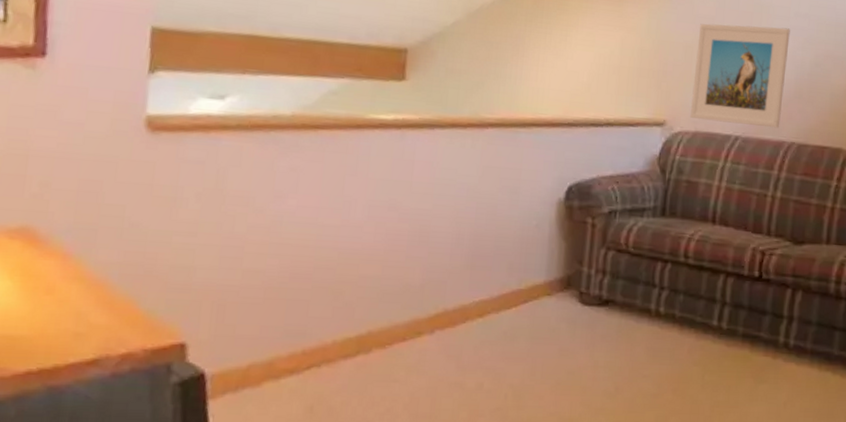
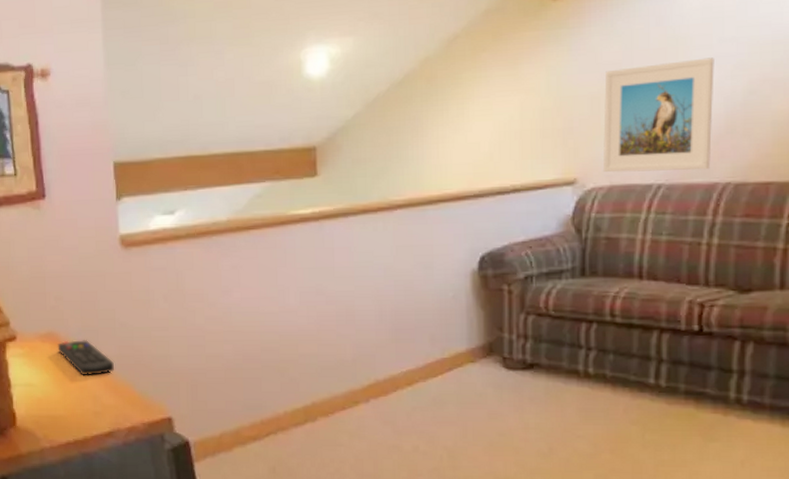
remote control: none [32,239,114,286] -> present [57,340,114,376]

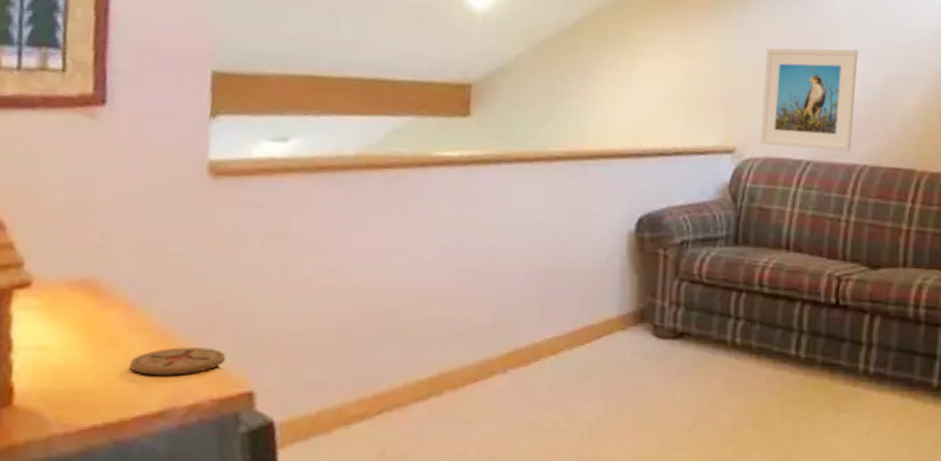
remote control: present [57,340,114,376] -> none [95,290,179,338]
coaster: none [85,383,150,405] -> present [129,347,227,375]

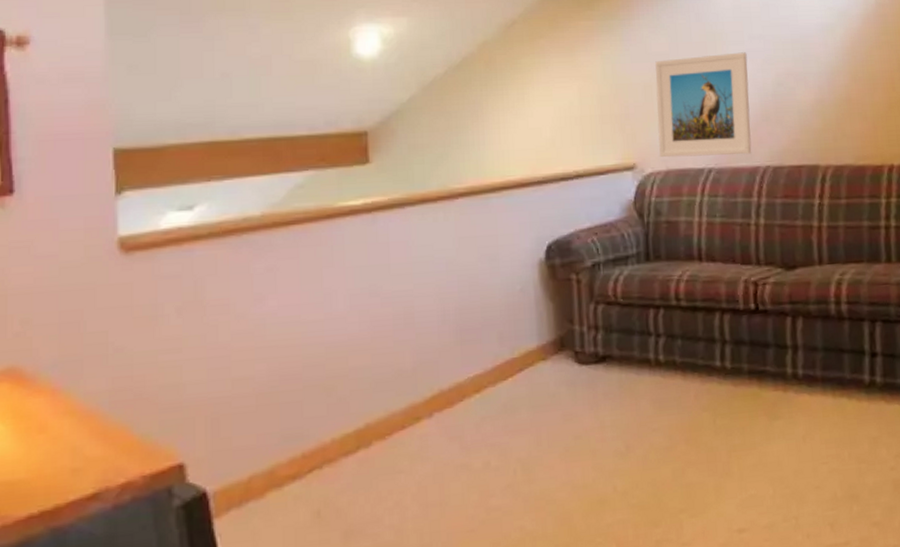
coaster: present [129,347,227,375] -> none [59,424,154,458]

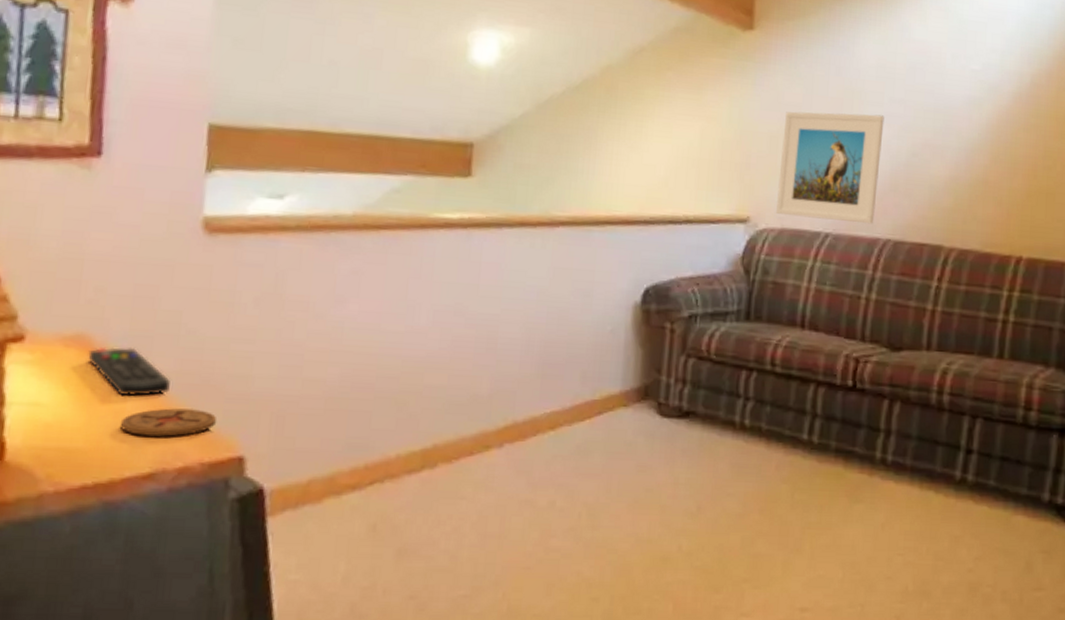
remote control: none [21,374,104,422] -> present [88,347,171,397]
coaster: none [59,424,154,458] -> present [120,408,217,437]

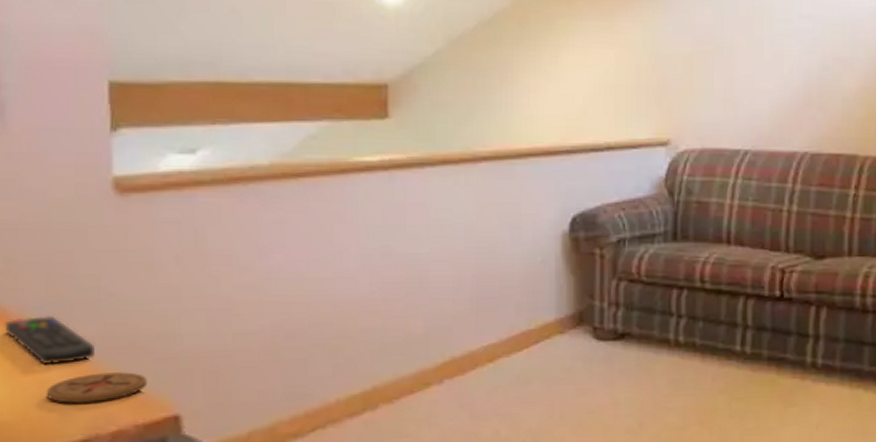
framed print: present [775,111,884,224] -> none [694,31,794,139]

